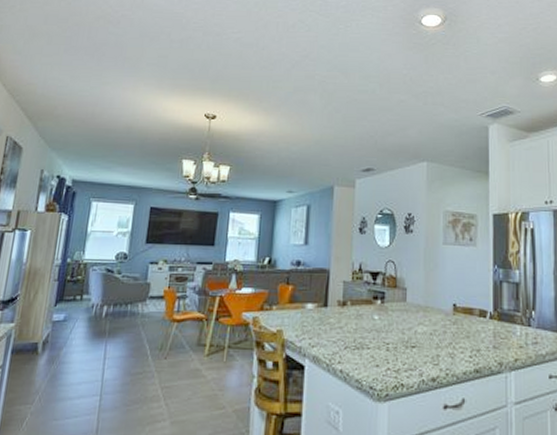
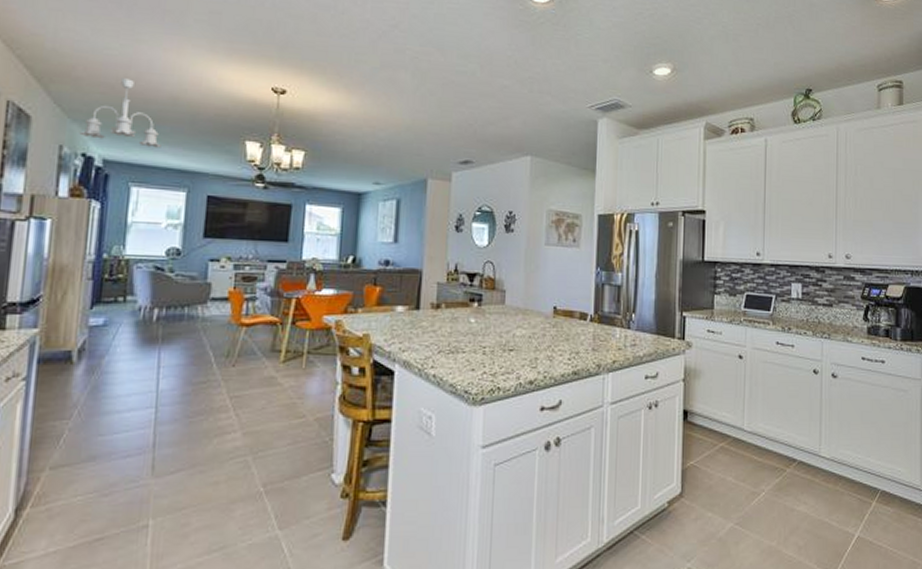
ceiling light fixture: none [56,113,117,169] -> present [79,78,161,148]

